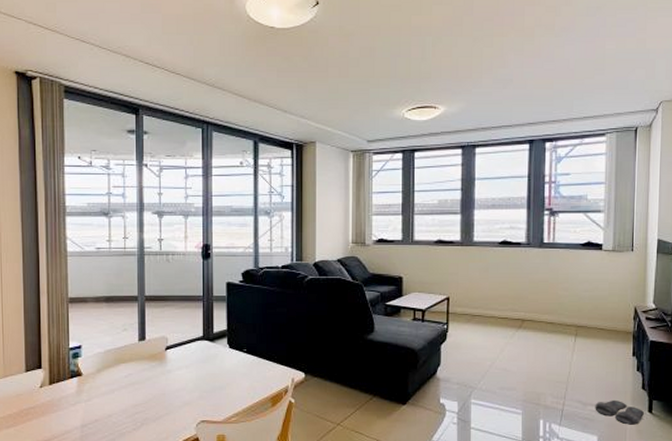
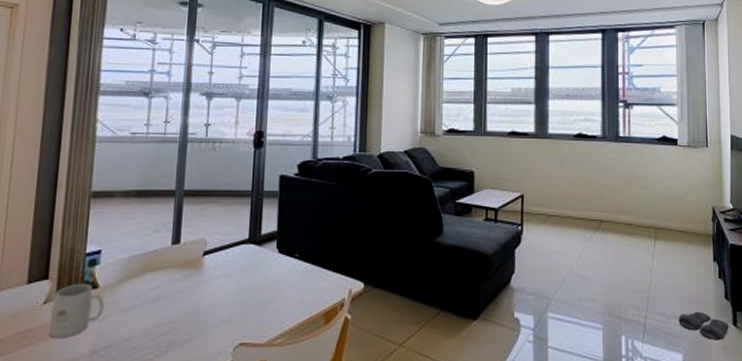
mug: none [46,371,88,415] -> present [48,283,104,339]

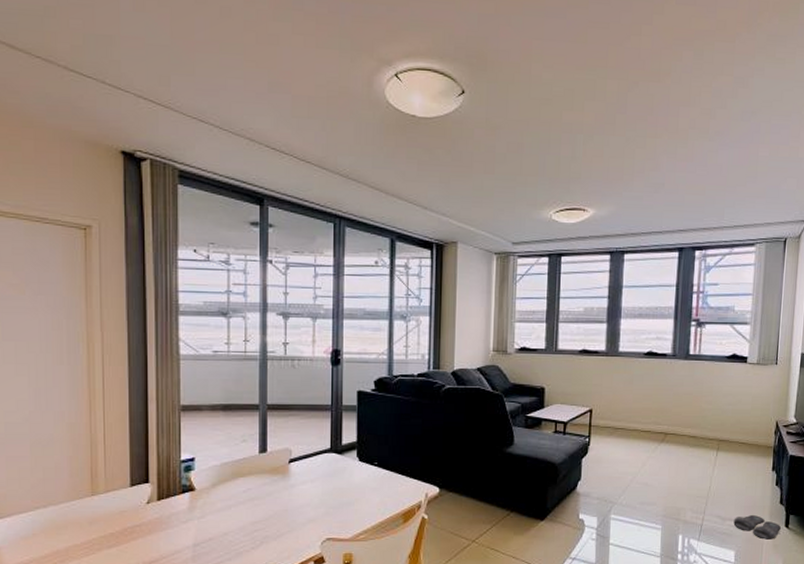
mug: present [48,283,104,339] -> none [154,486,201,533]

